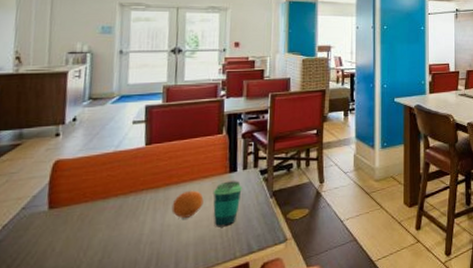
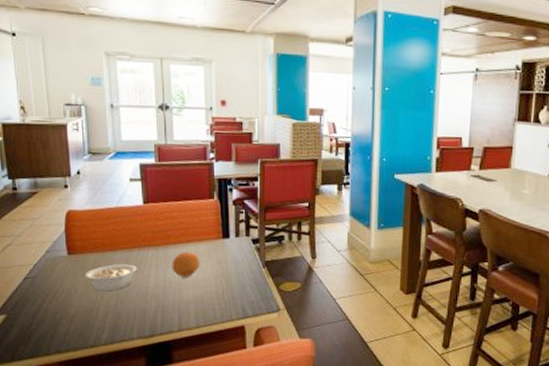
legume: none [66,211,132,247] -> present [85,263,138,292]
cup: present [213,181,242,228] -> none [208,247,235,290]

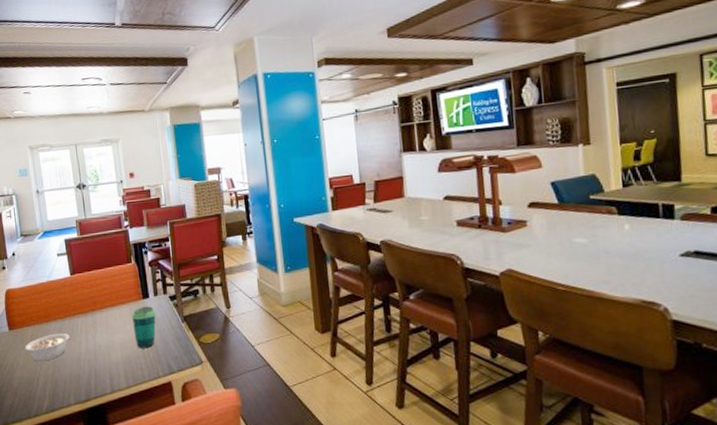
fruit: present [172,251,200,277] -> none [99,315,125,340]
cup: none [208,247,235,290] -> present [131,306,156,349]

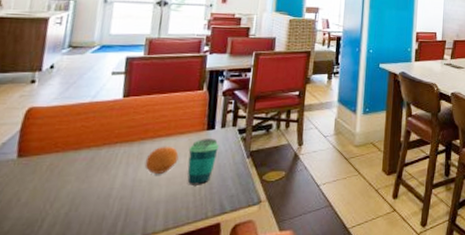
legume: present [24,333,71,362] -> none [34,163,104,198]
fruit: none [99,315,125,340] -> present [144,146,179,174]

